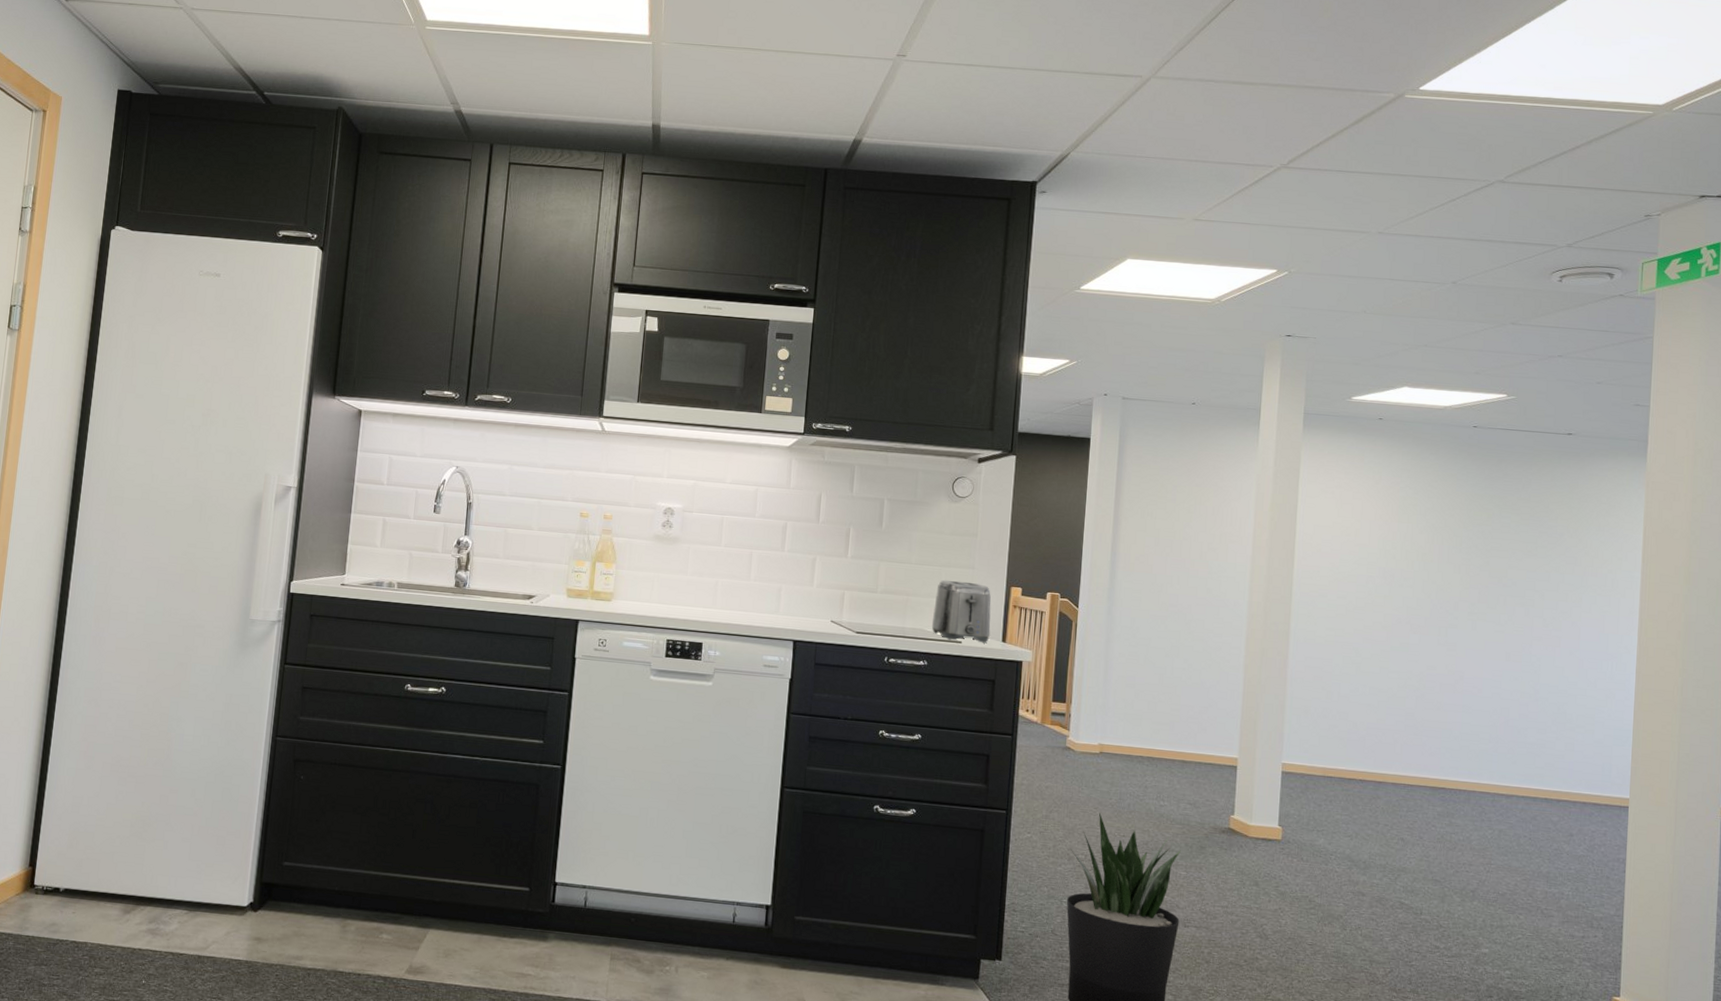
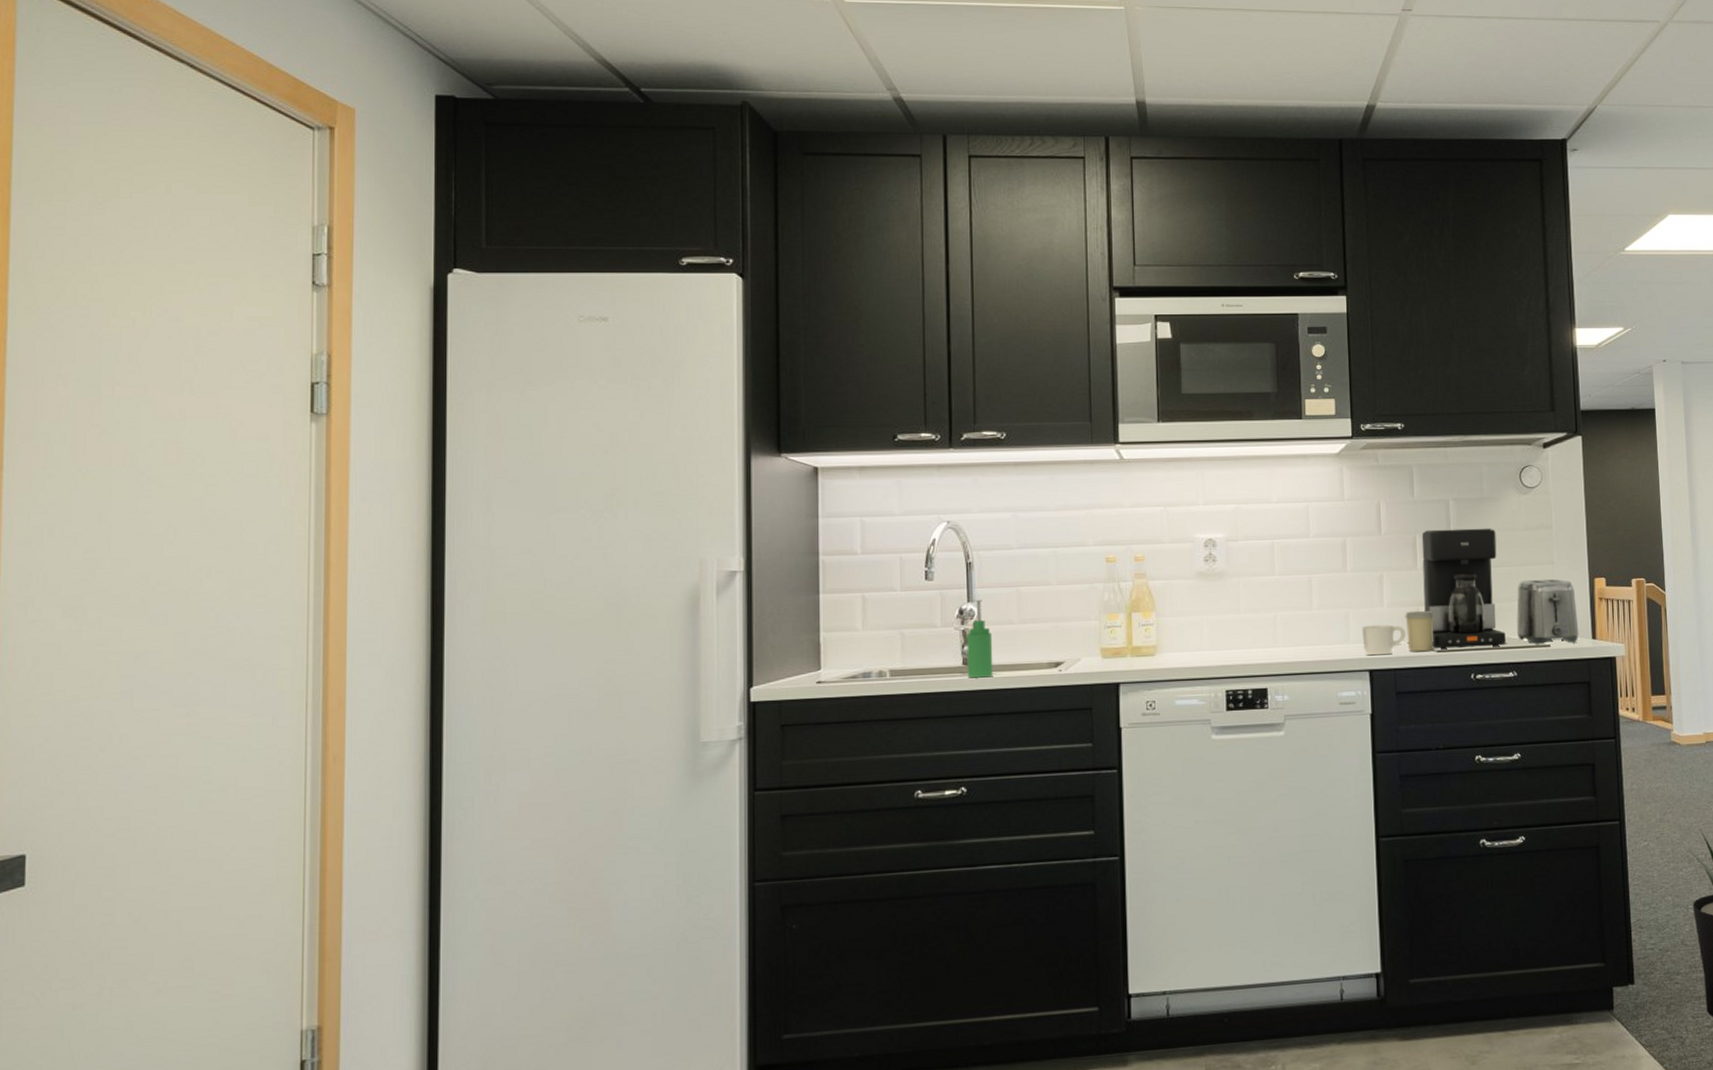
soap dispenser: none [457,533,481,600] -> present [966,599,993,678]
mug: none [791,600,830,630] -> present [1361,624,1406,656]
cup: none [830,593,858,631] -> present [1405,610,1435,652]
coffee maker: none [849,523,924,636] -> present [1421,528,1506,649]

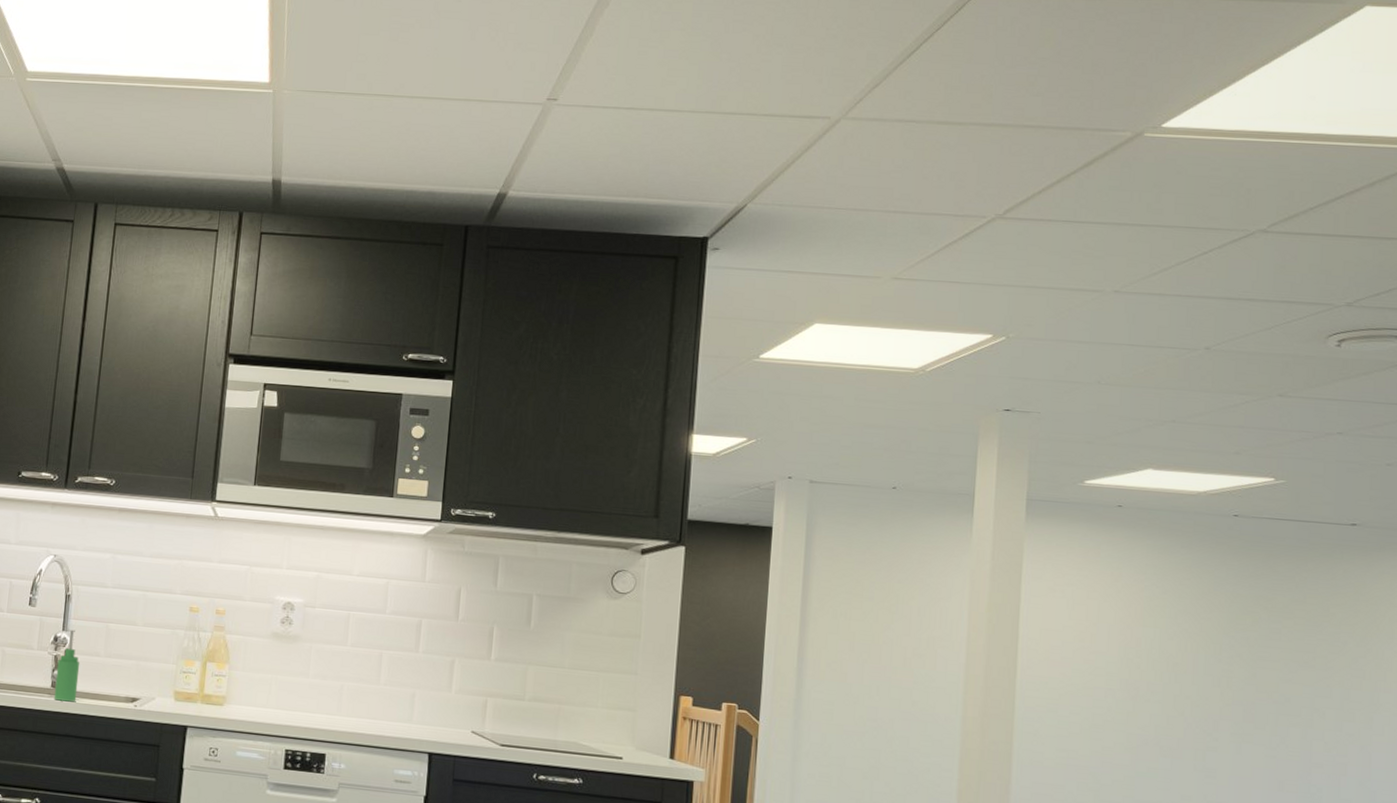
mug: present [1361,624,1406,656] -> none [426,708,471,741]
cup: present [1405,610,1435,652] -> none [471,700,503,744]
coffee maker: present [1421,528,1506,649] -> none [493,622,579,750]
toaster: present [1516,579,1579,645] -> none [587,686,657,760]

